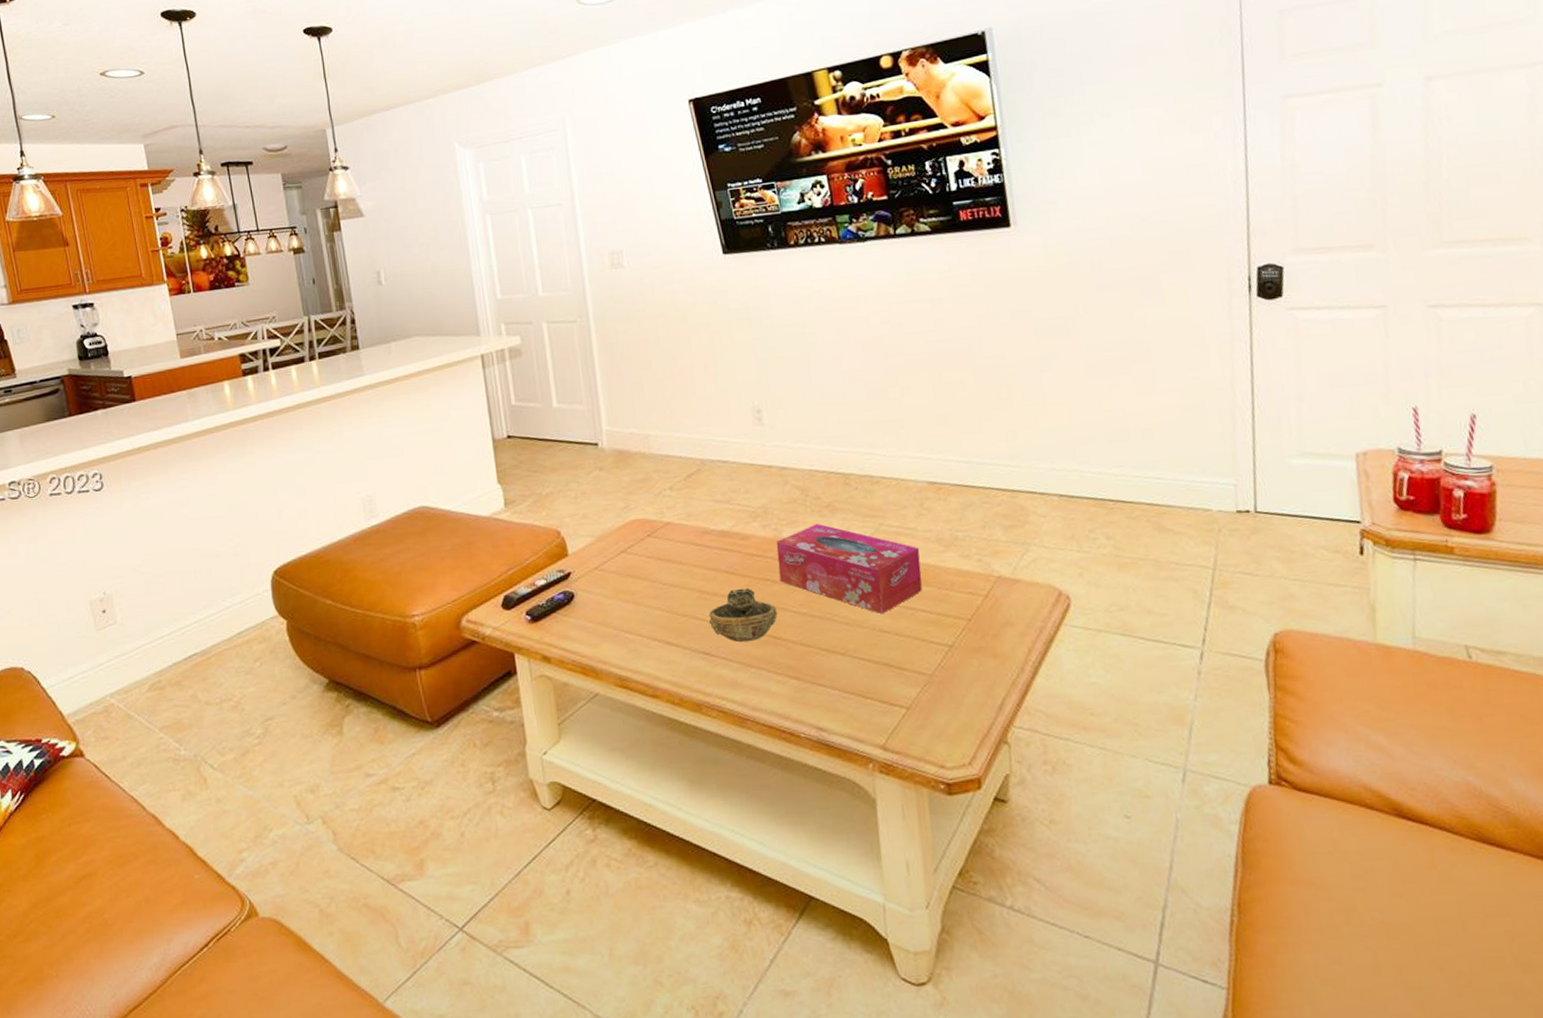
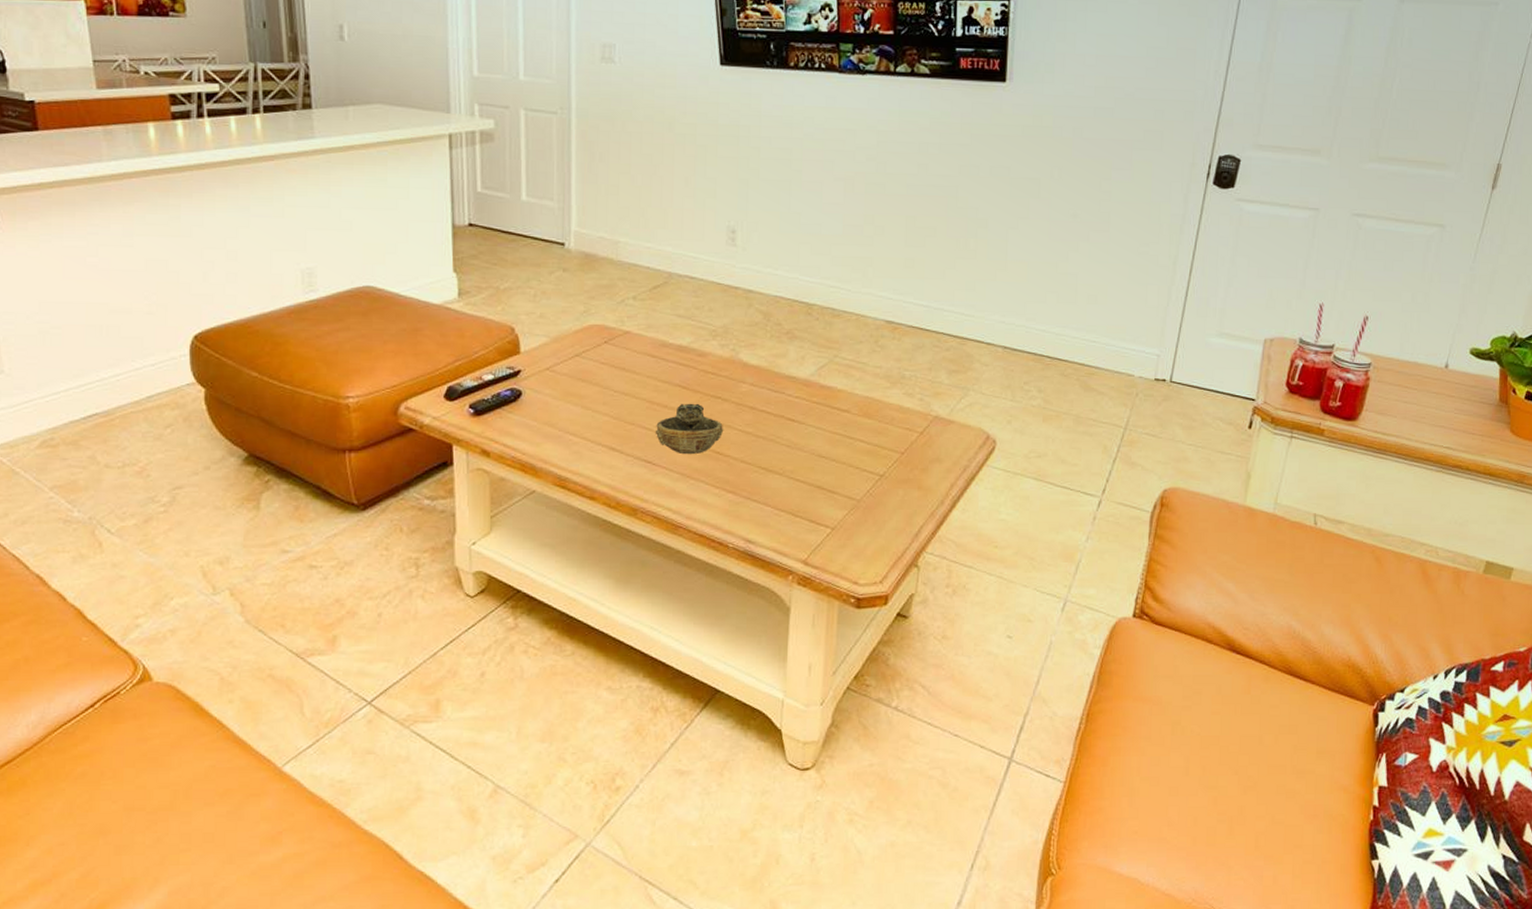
tissue box: present [776,523,922,614] -> none [730,348,868,441]

